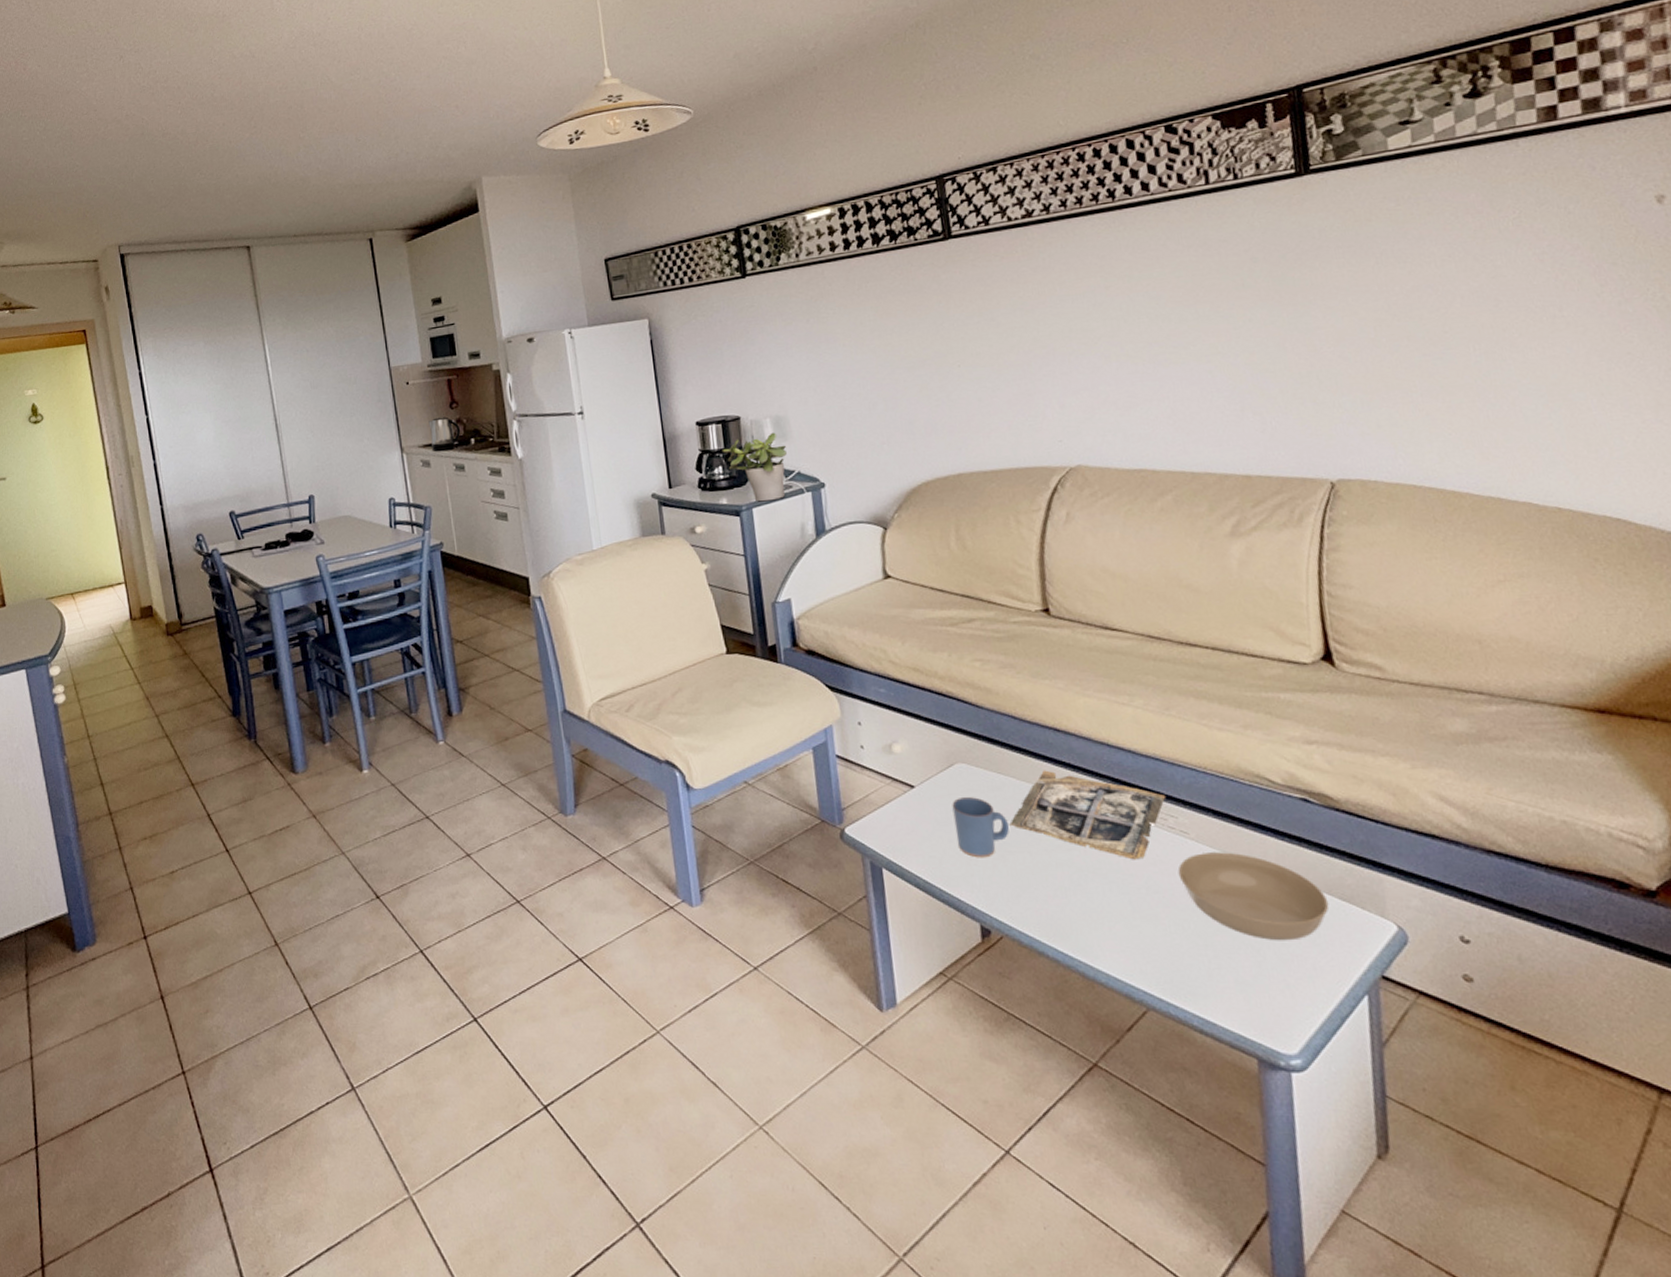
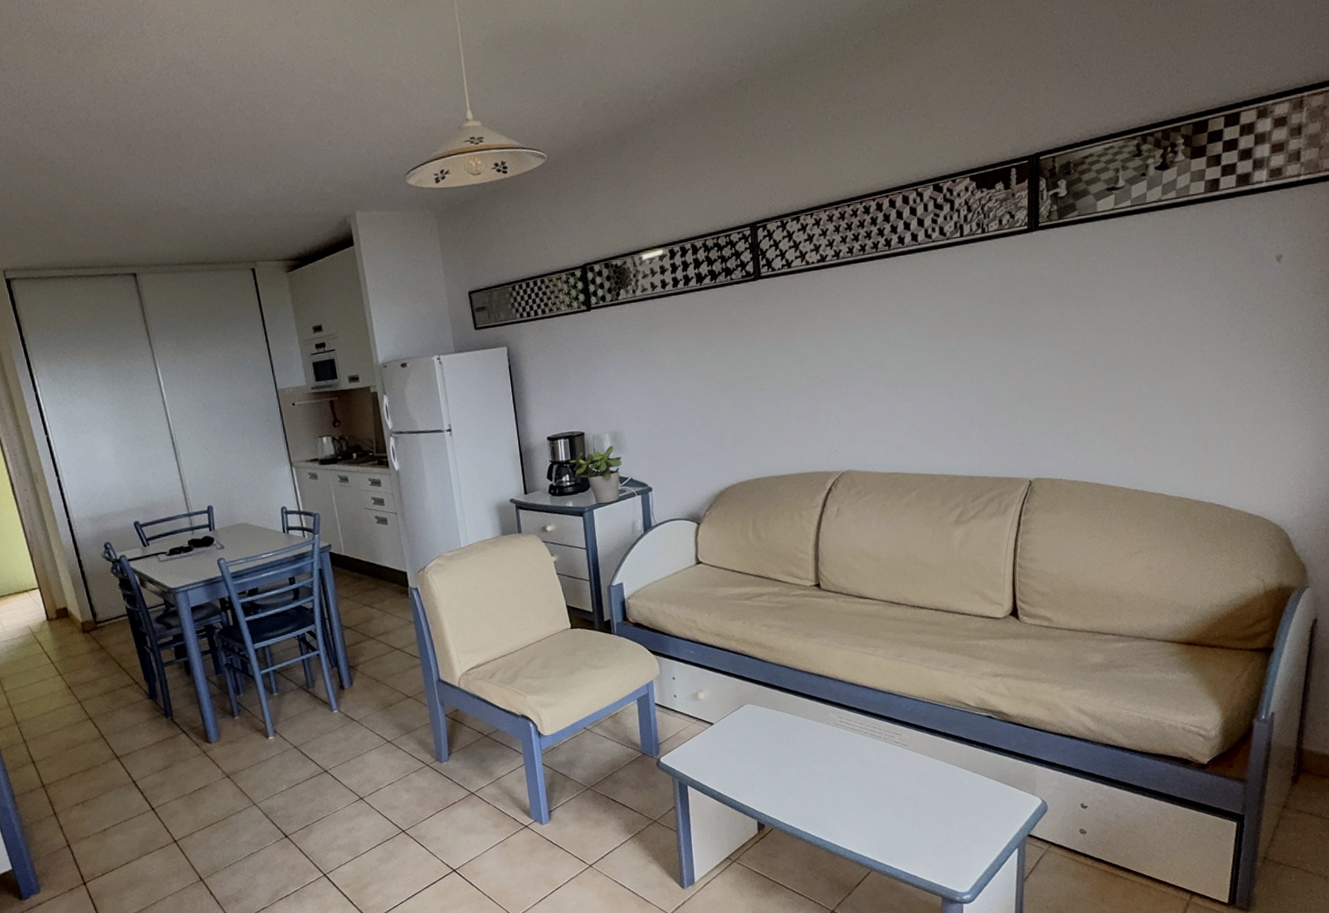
mug: present [952,797,1010,858] -> none [741,729,782,773]
magazine: present [1009,770,1166,860] -> none [782,706,895,767]
bowl: present [1177,852,1330,941] -> none [899,757,999,817]

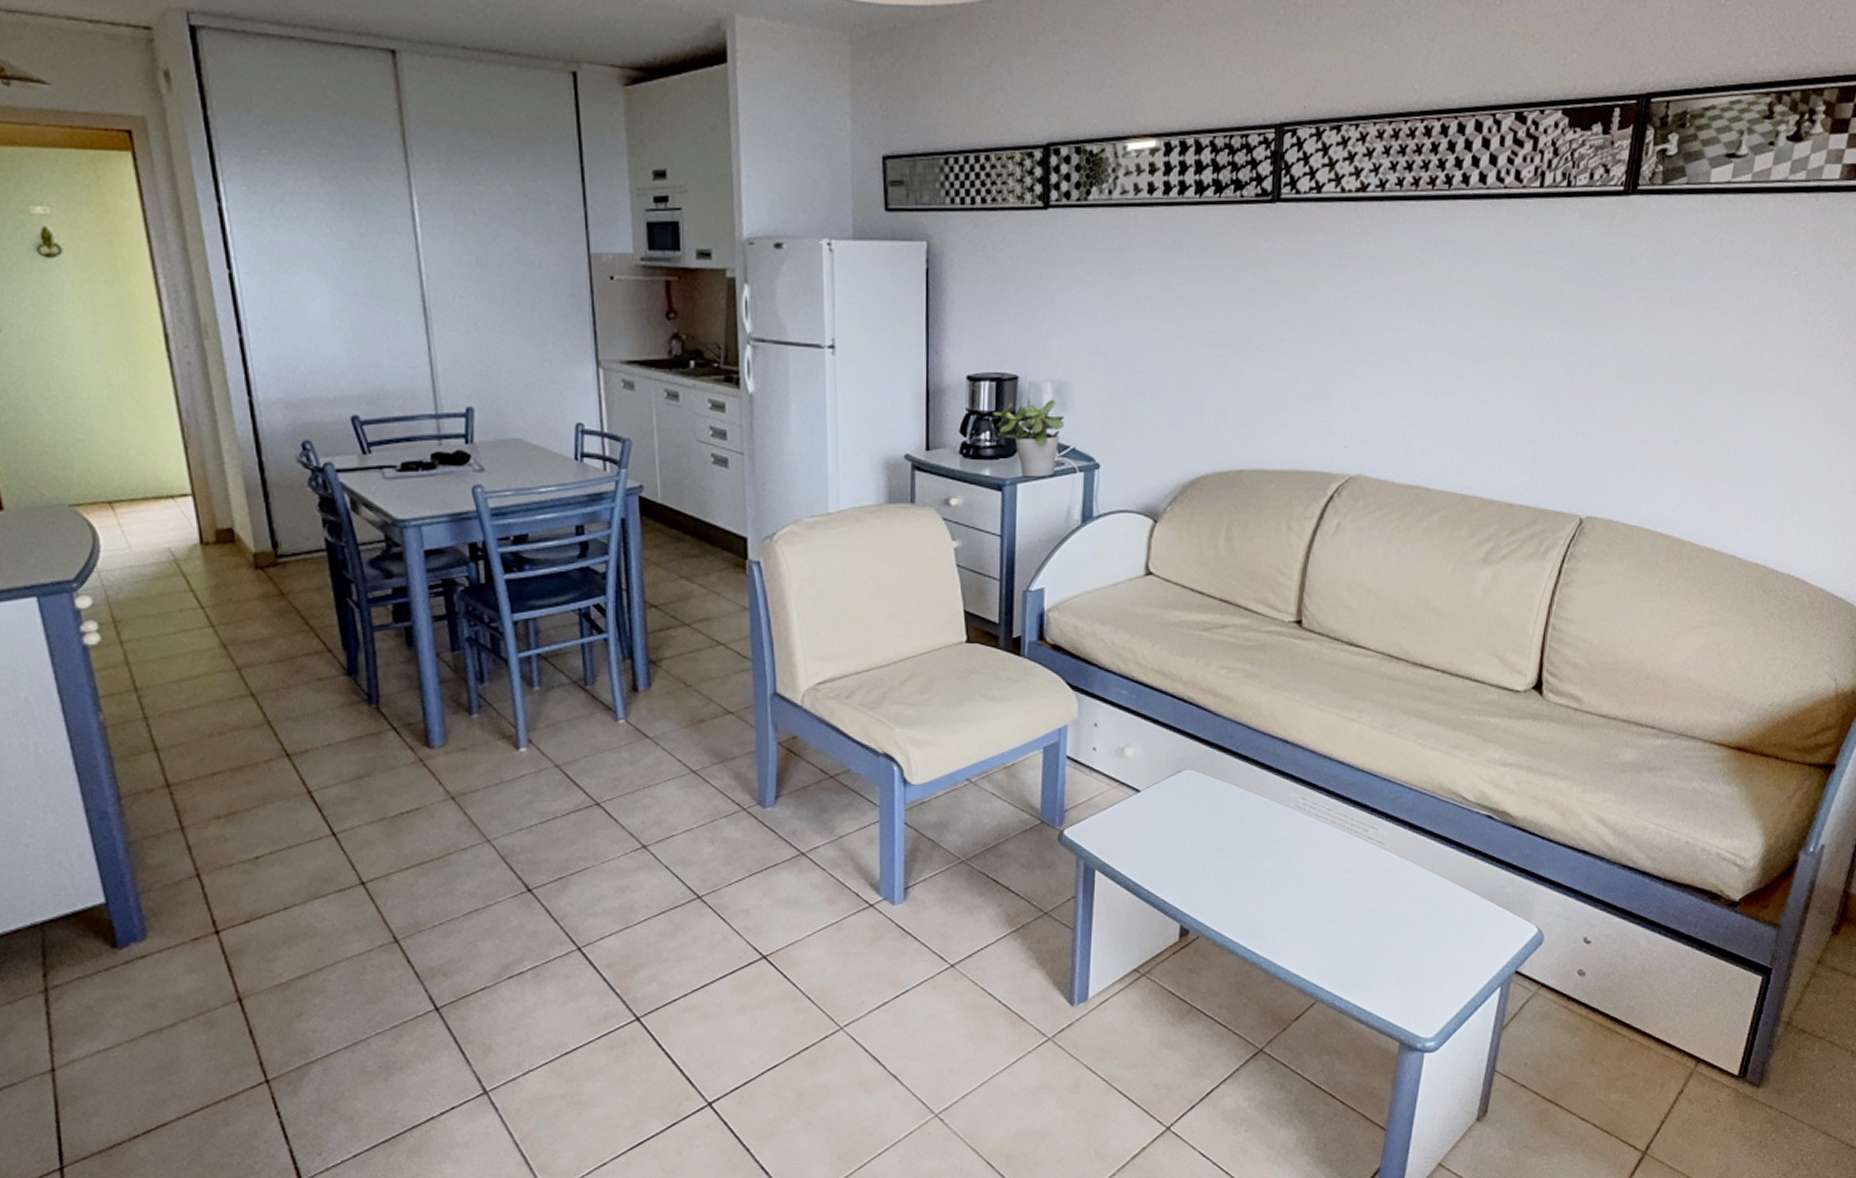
kettle: present [314,434,344,465] -> none [636,328,678,373]

